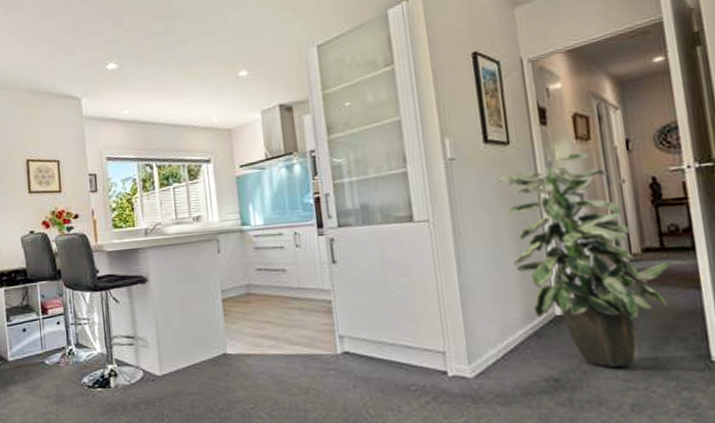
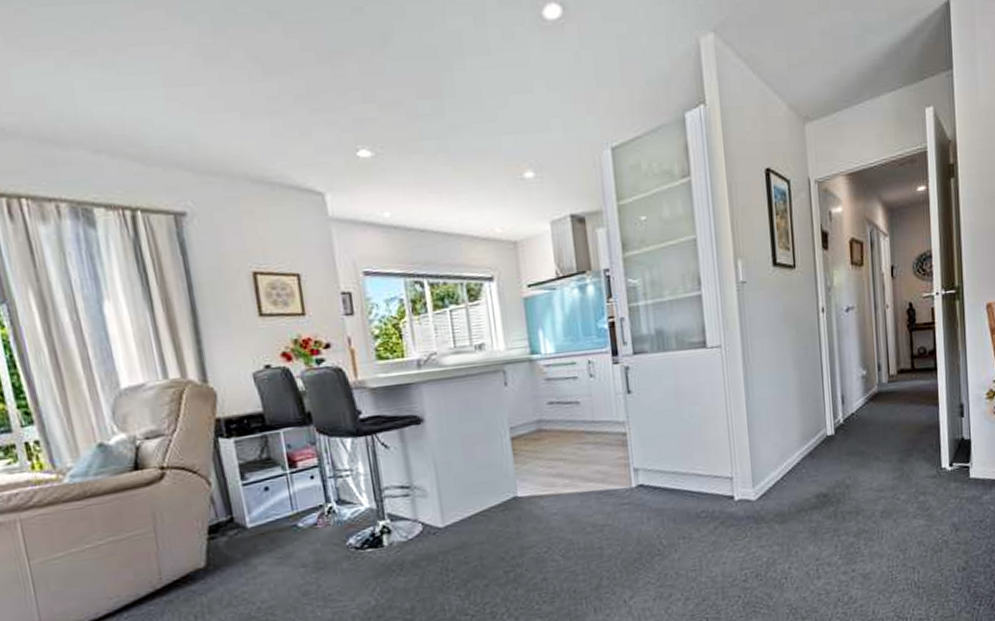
indoor plant: present [495,152,671,367] -> none [781,277,918,480]

